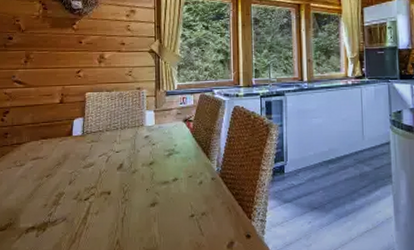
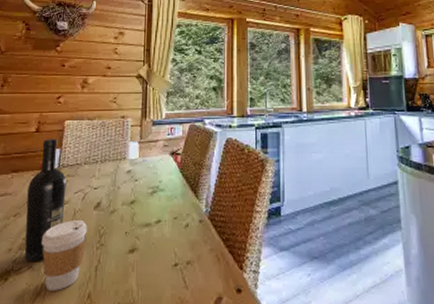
wine bottle: none [57,108,91,215] -> present [24,138,67,262]
coffee cup: none [73,180,113,238] -> present [42,220,87,291]

